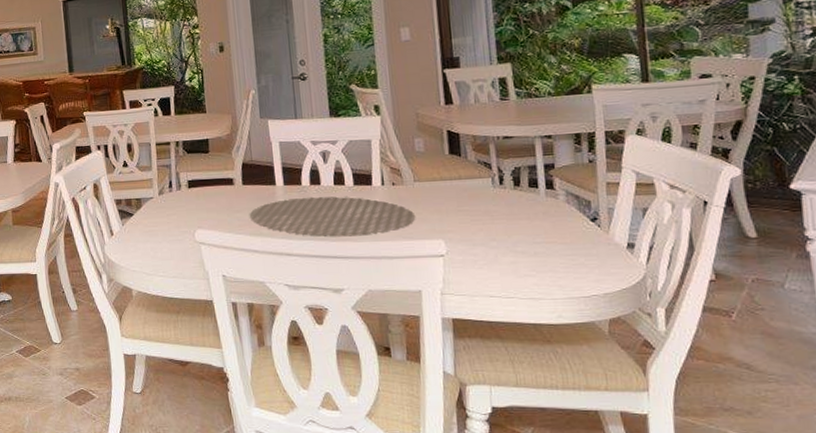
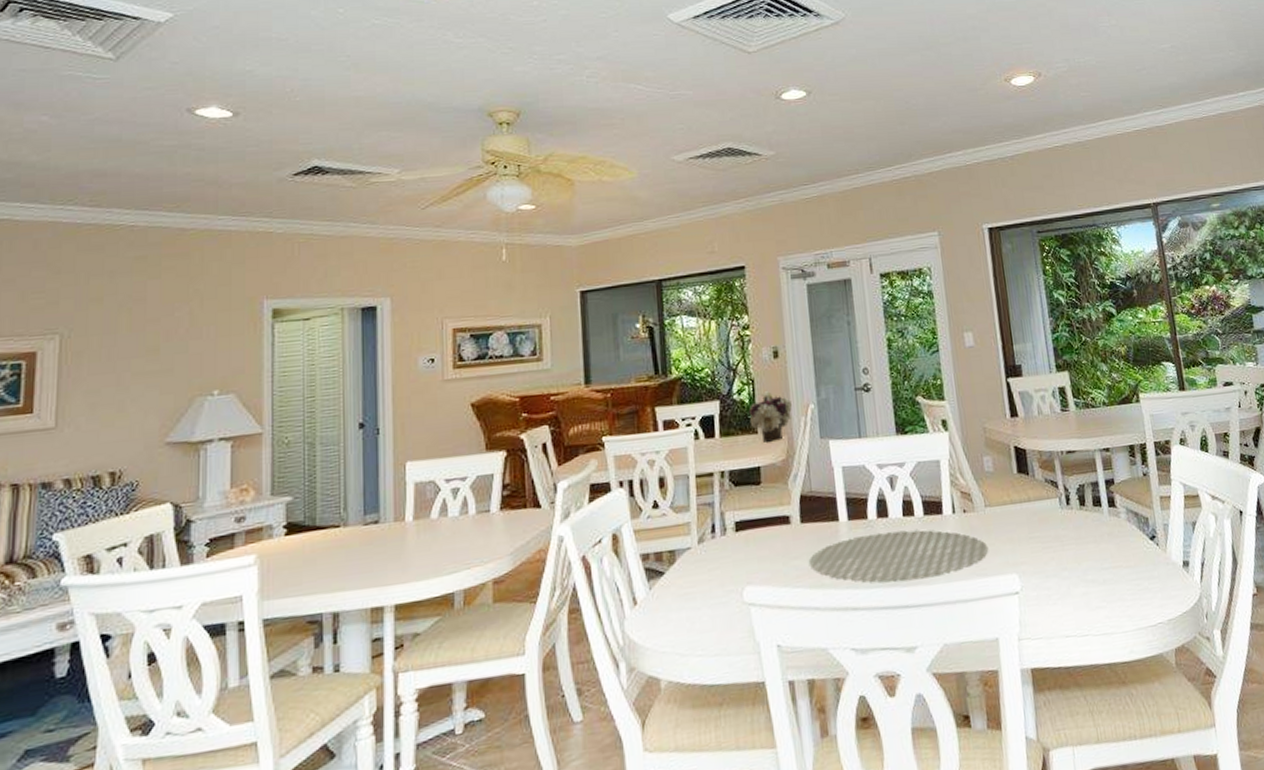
flower arrangement: none [198,78,236,120] -> present [748,390,792,442]

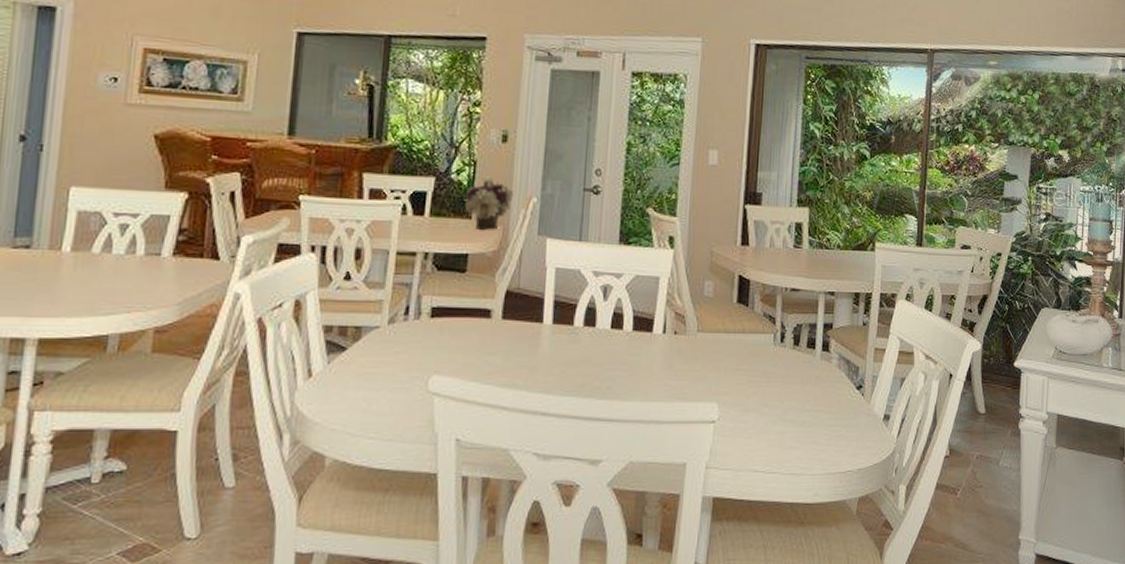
place mat: present [810,530,989,583] -> none [505,341,693,394]

